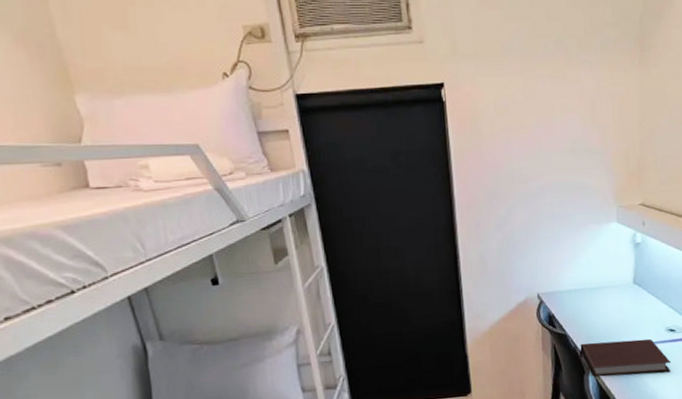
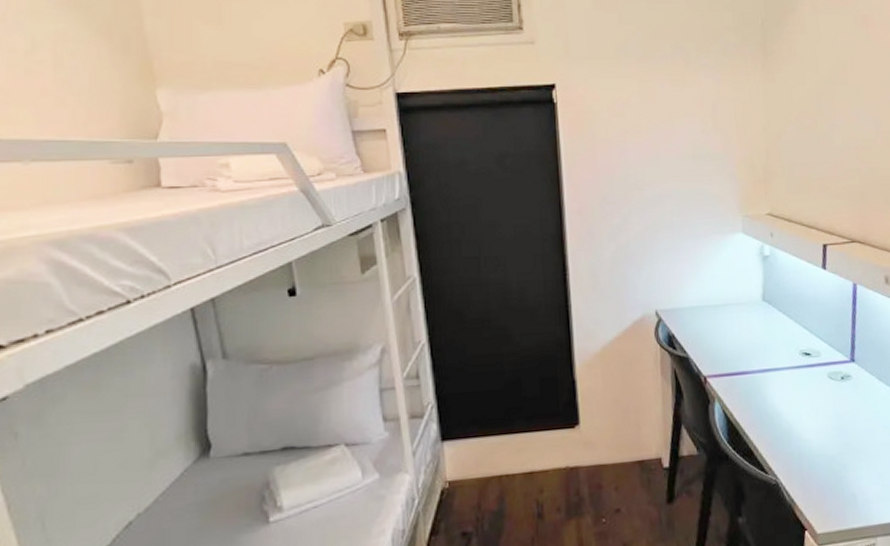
notebook: present [580,338,671,377] -> none [704,363,808,407]

